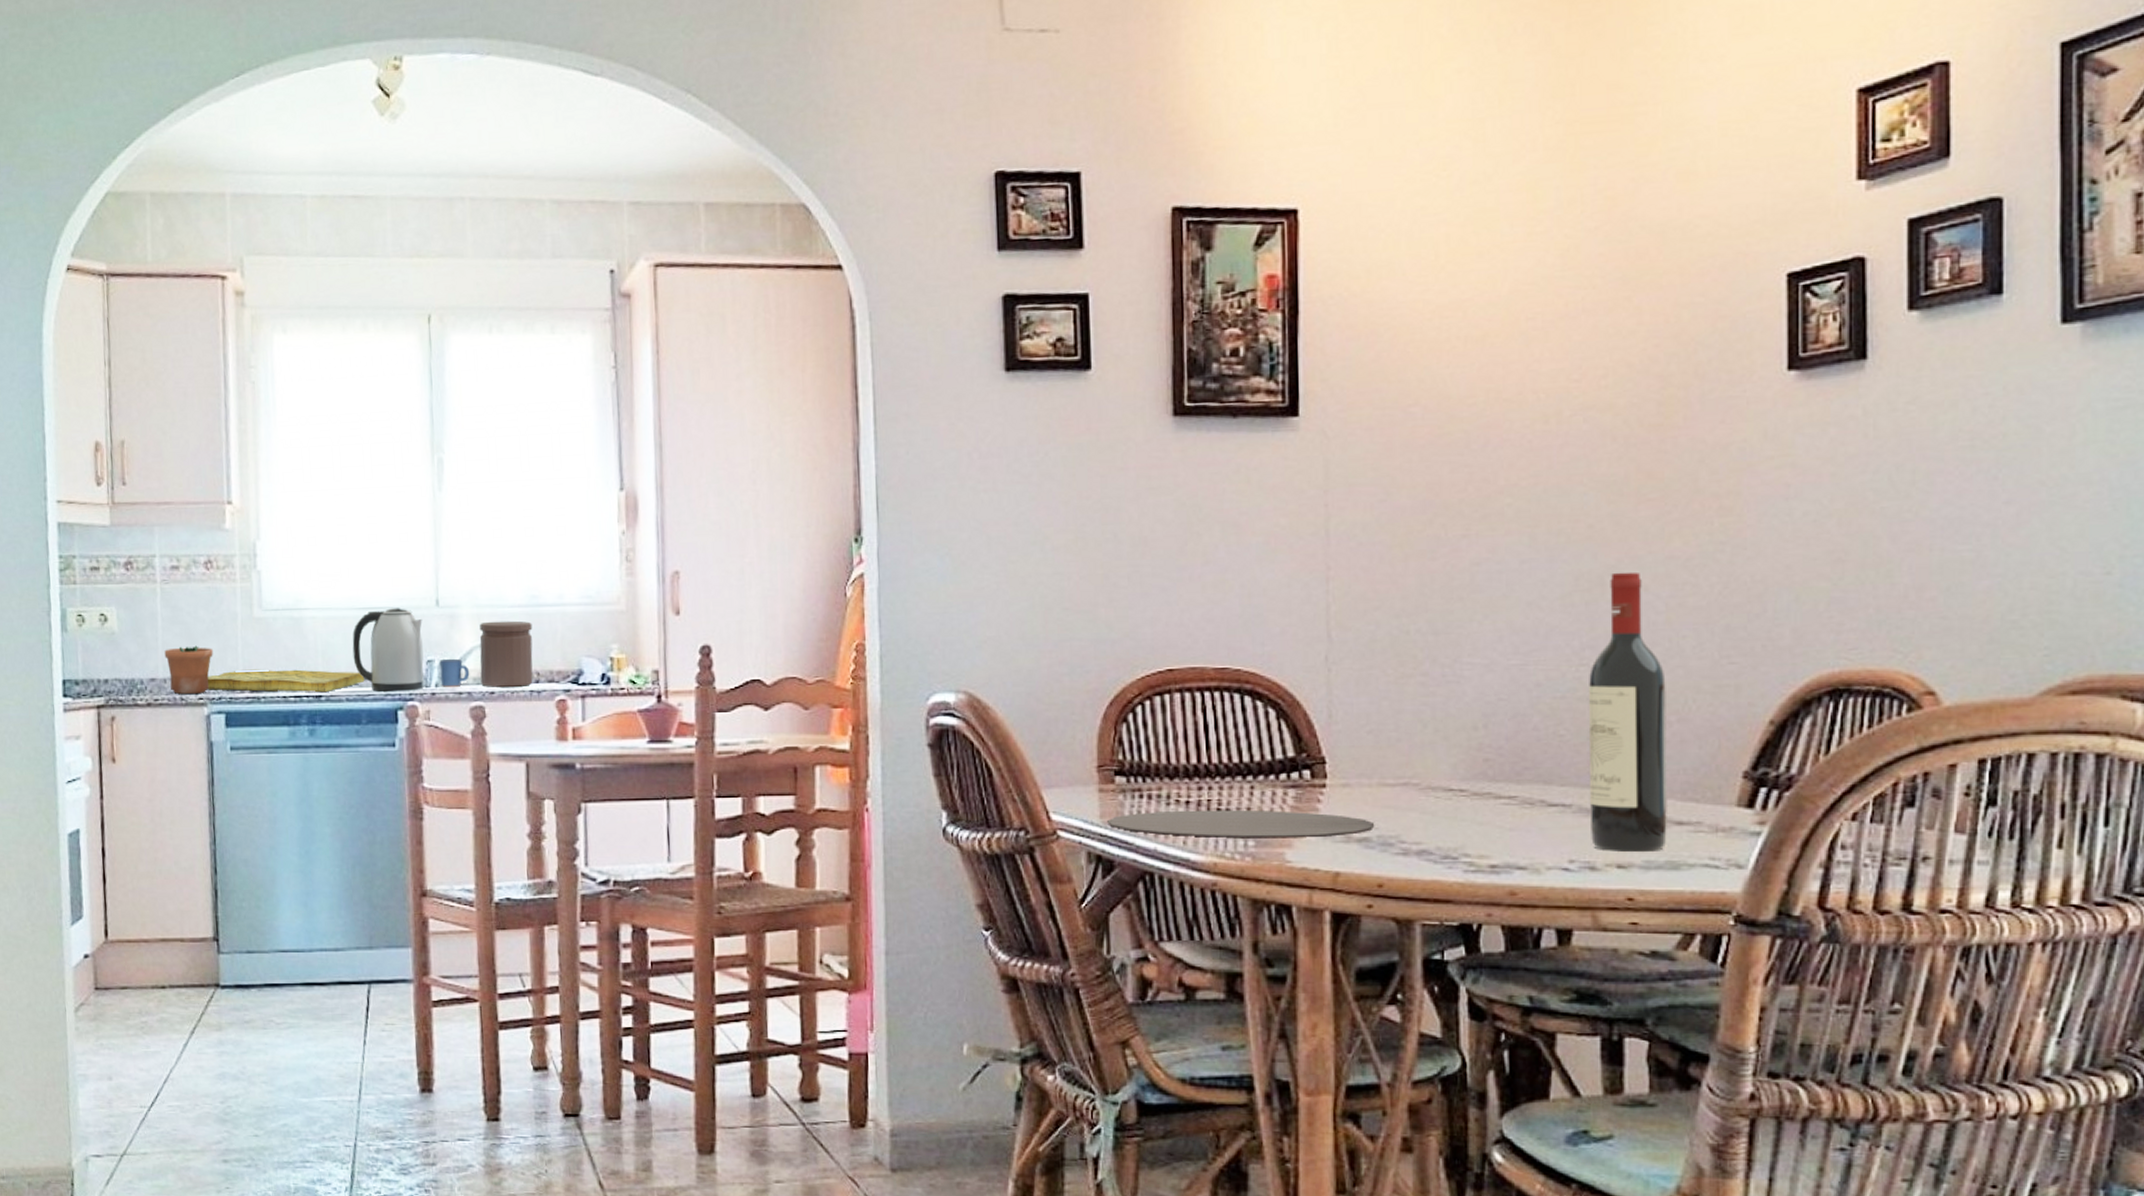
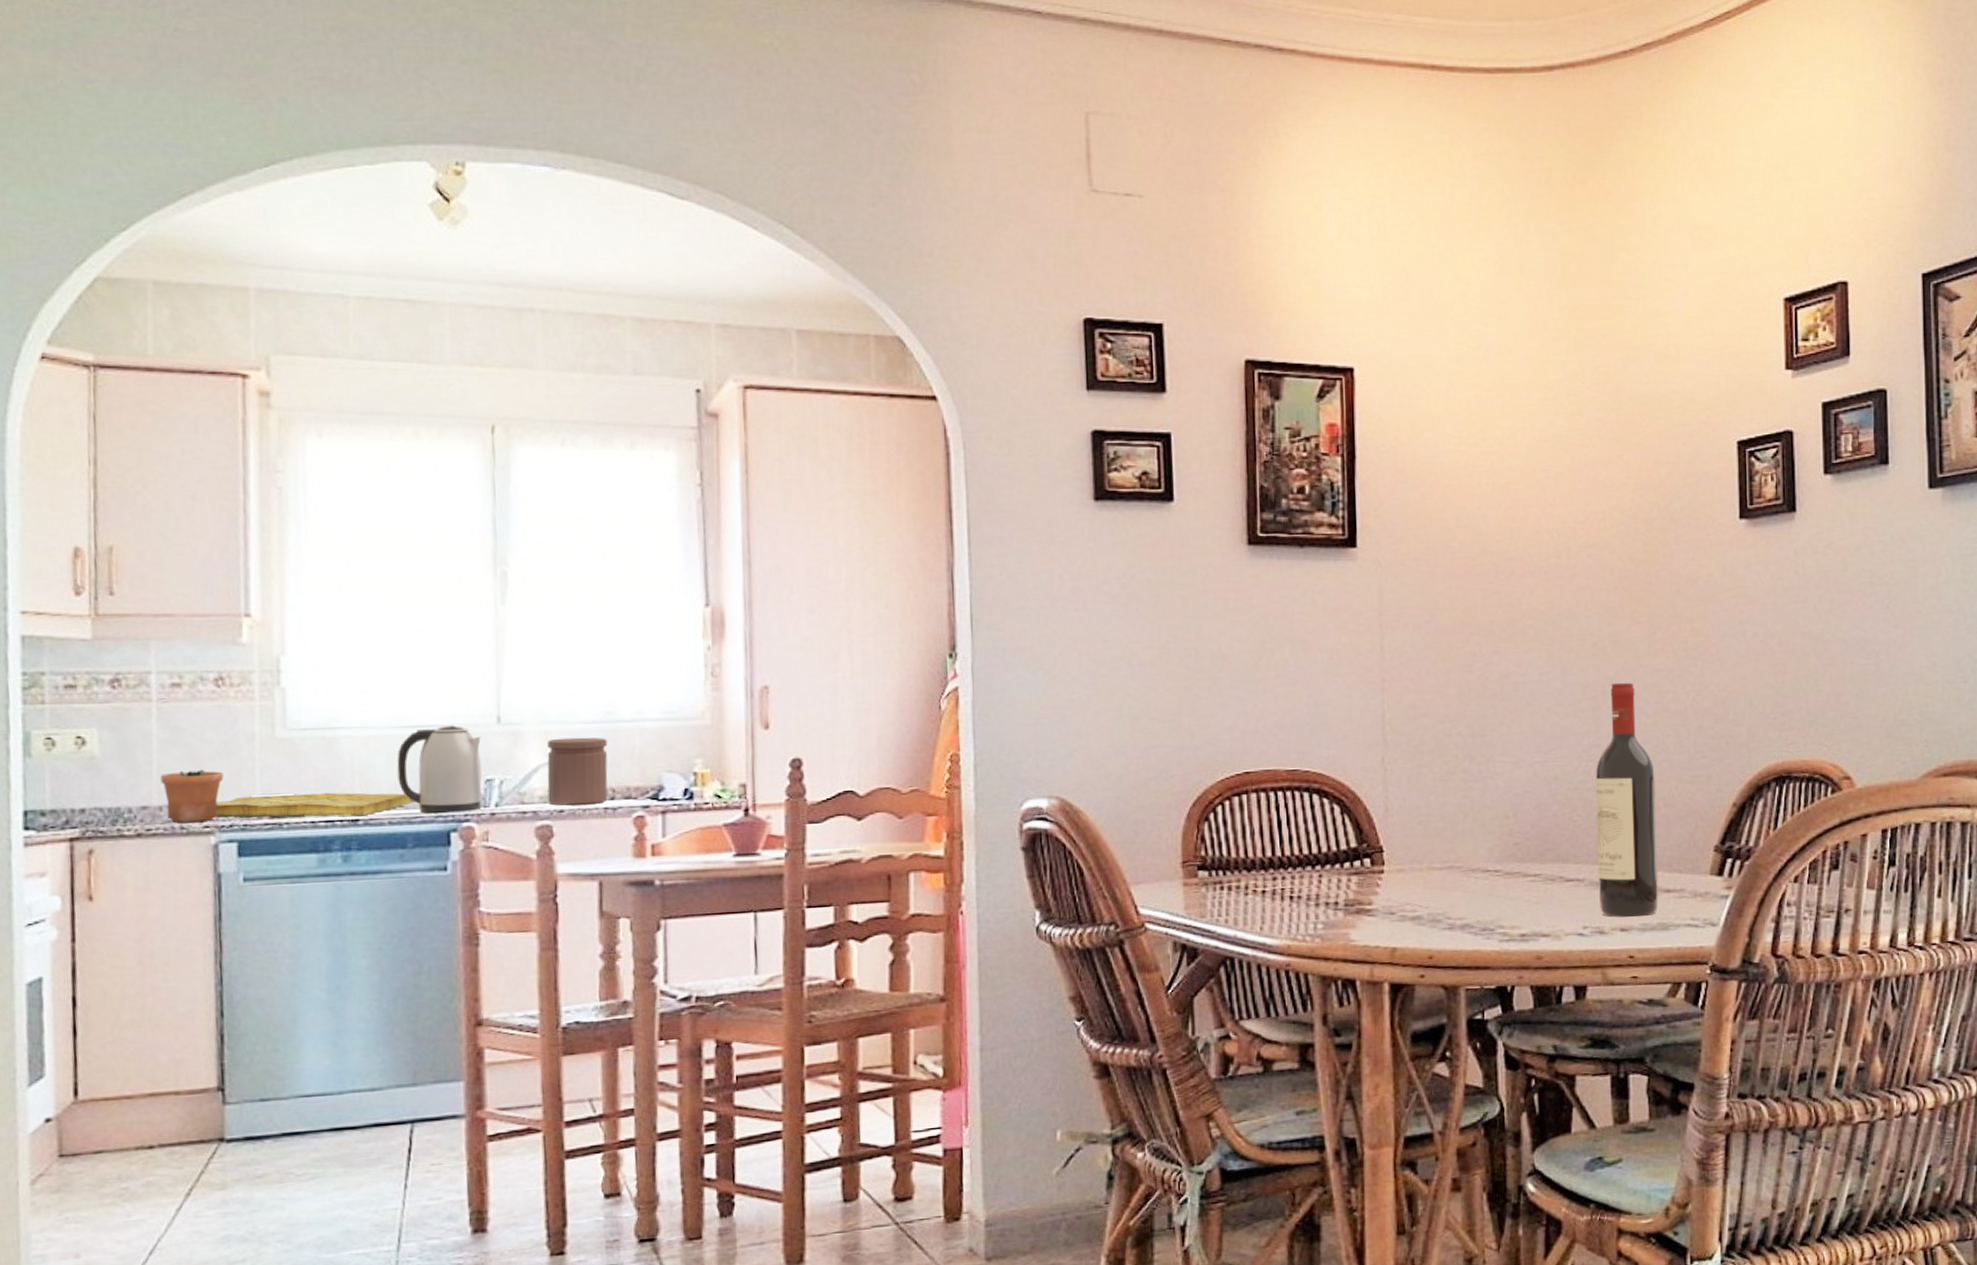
mug: present [439,658,470,688] -> none [500,777,536,808]
placemat: present [1107,809,1375,839] -> none [1191,895,1426,923]

